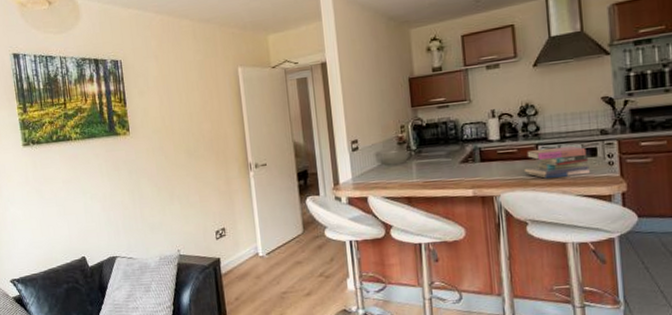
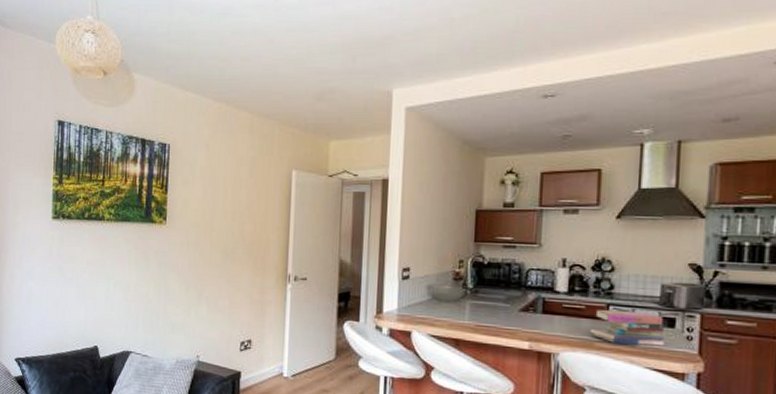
toaster: none [579,113,621,140] -> present [659,281,707,311]

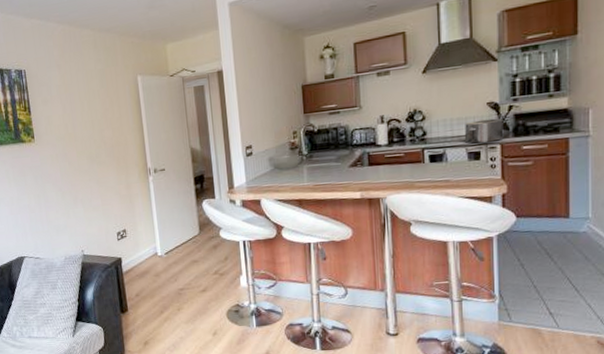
books: present [589,310,665,347] -> none [409,150,472,181]

